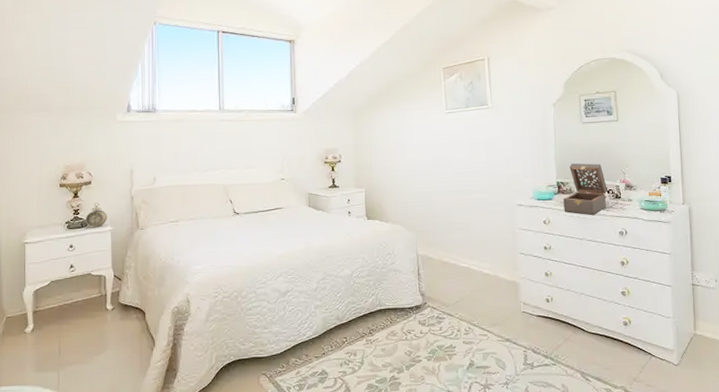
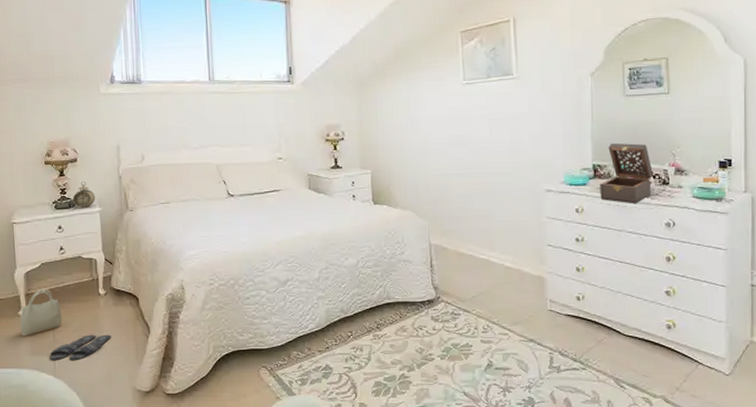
handbag: none [26,305,69,353] -> present [20,288,62,336]
slippers: none [54,348,117,377] -> present [49,334,111,361]

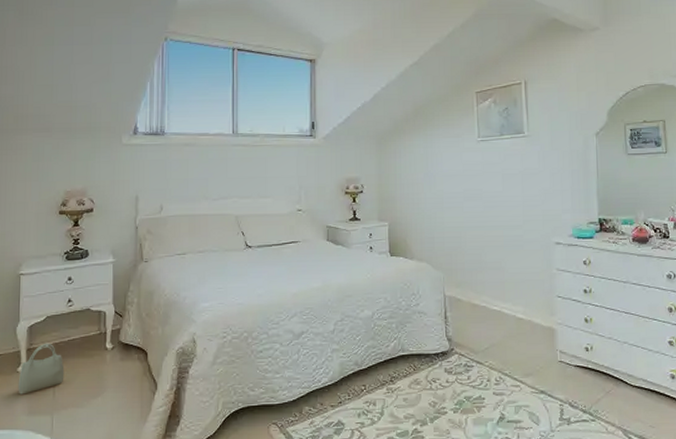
slippers: present [49,334,111,361] -> none [47,391,116,421]
alarm clock: present [72,182,95,209] -> none [85,232,109,260]
jewelry box: present [600,142,653,204] -> none [606,198,654,257]

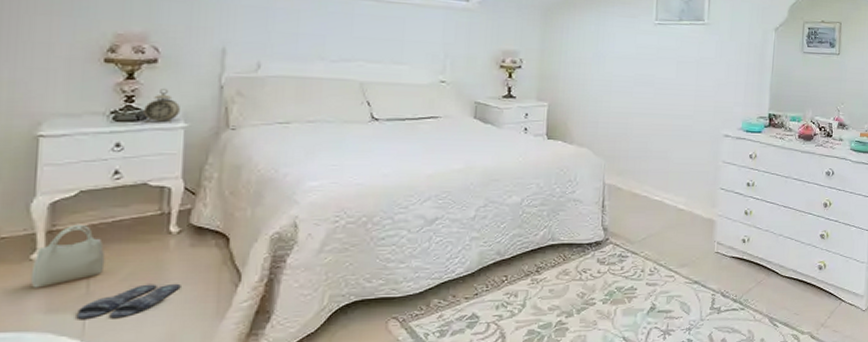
slippers: none [47,391,116,421] -> present [76,283,181,320]
alarm clock: none [85,232,109,260] -> present [143,89,180,123]

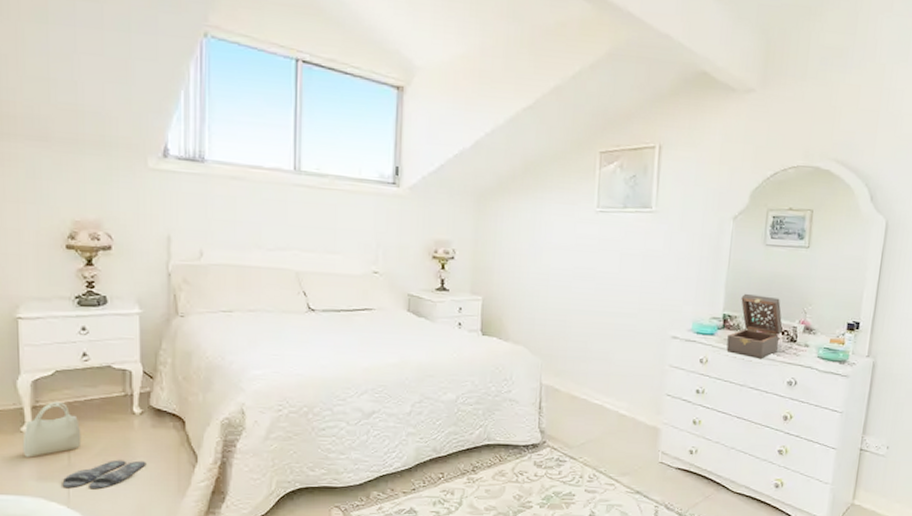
alarm clock: present [143,89,180,123] -> none [103,275,134,309]
jewelry box: none [772,94,820,153] -> present [726,293,783,360]

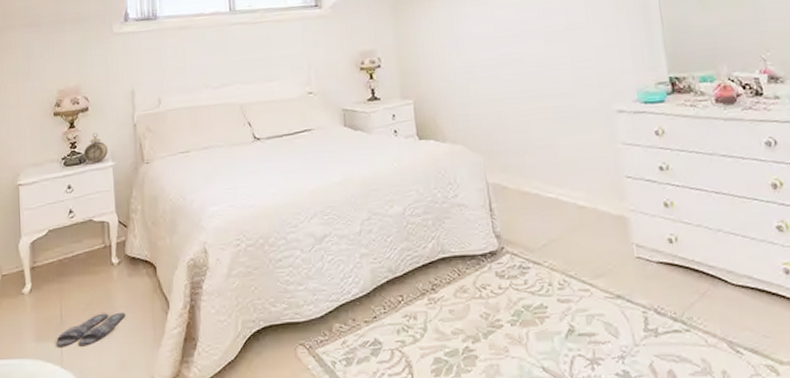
handbag: present [22,401,82,458] -> none [24,260,71,319]
alarm clock: none [103,275,134,309] -> present [83,133,108,165]
jewelry box: present [726,293,783,360] -> none [680,49,743,122]

